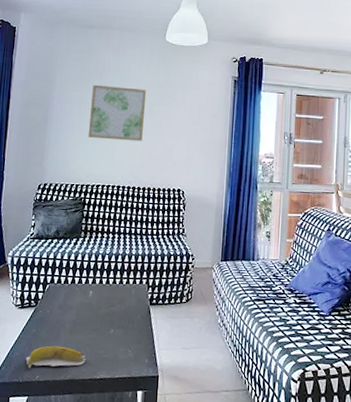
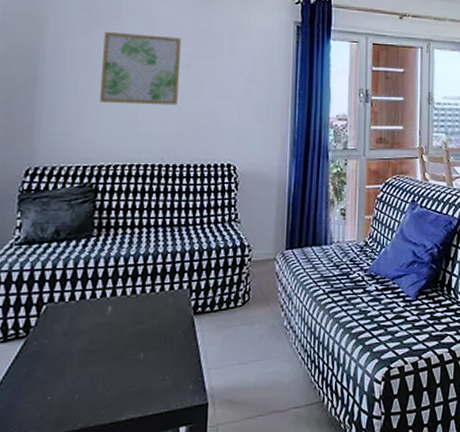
banana: present [26,345,86,368] -> none [13,385,105,423]

